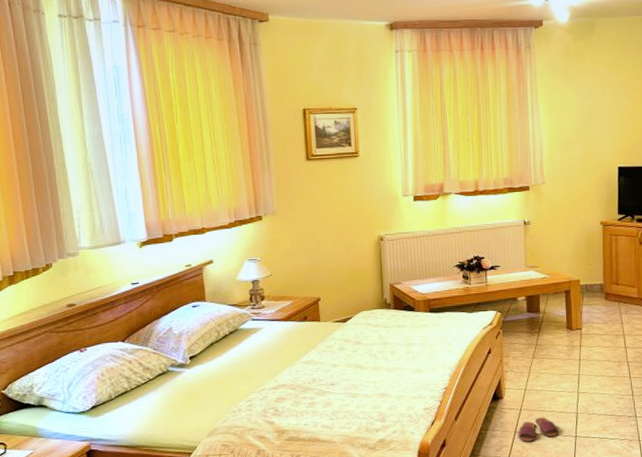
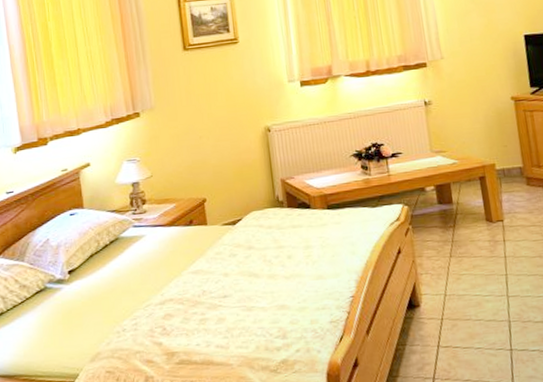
slippers: present [518,417,559,442] -> none [441,327,490,358]

